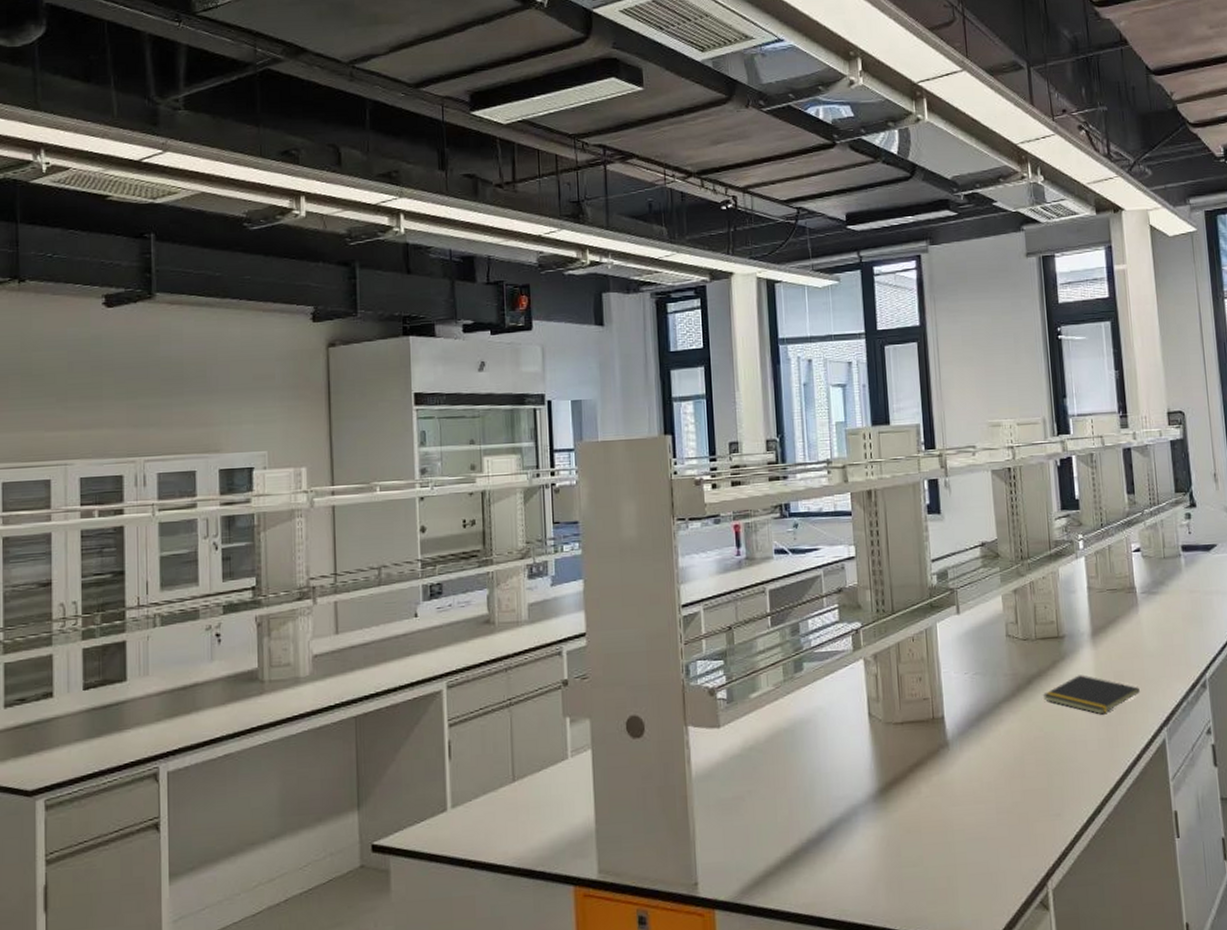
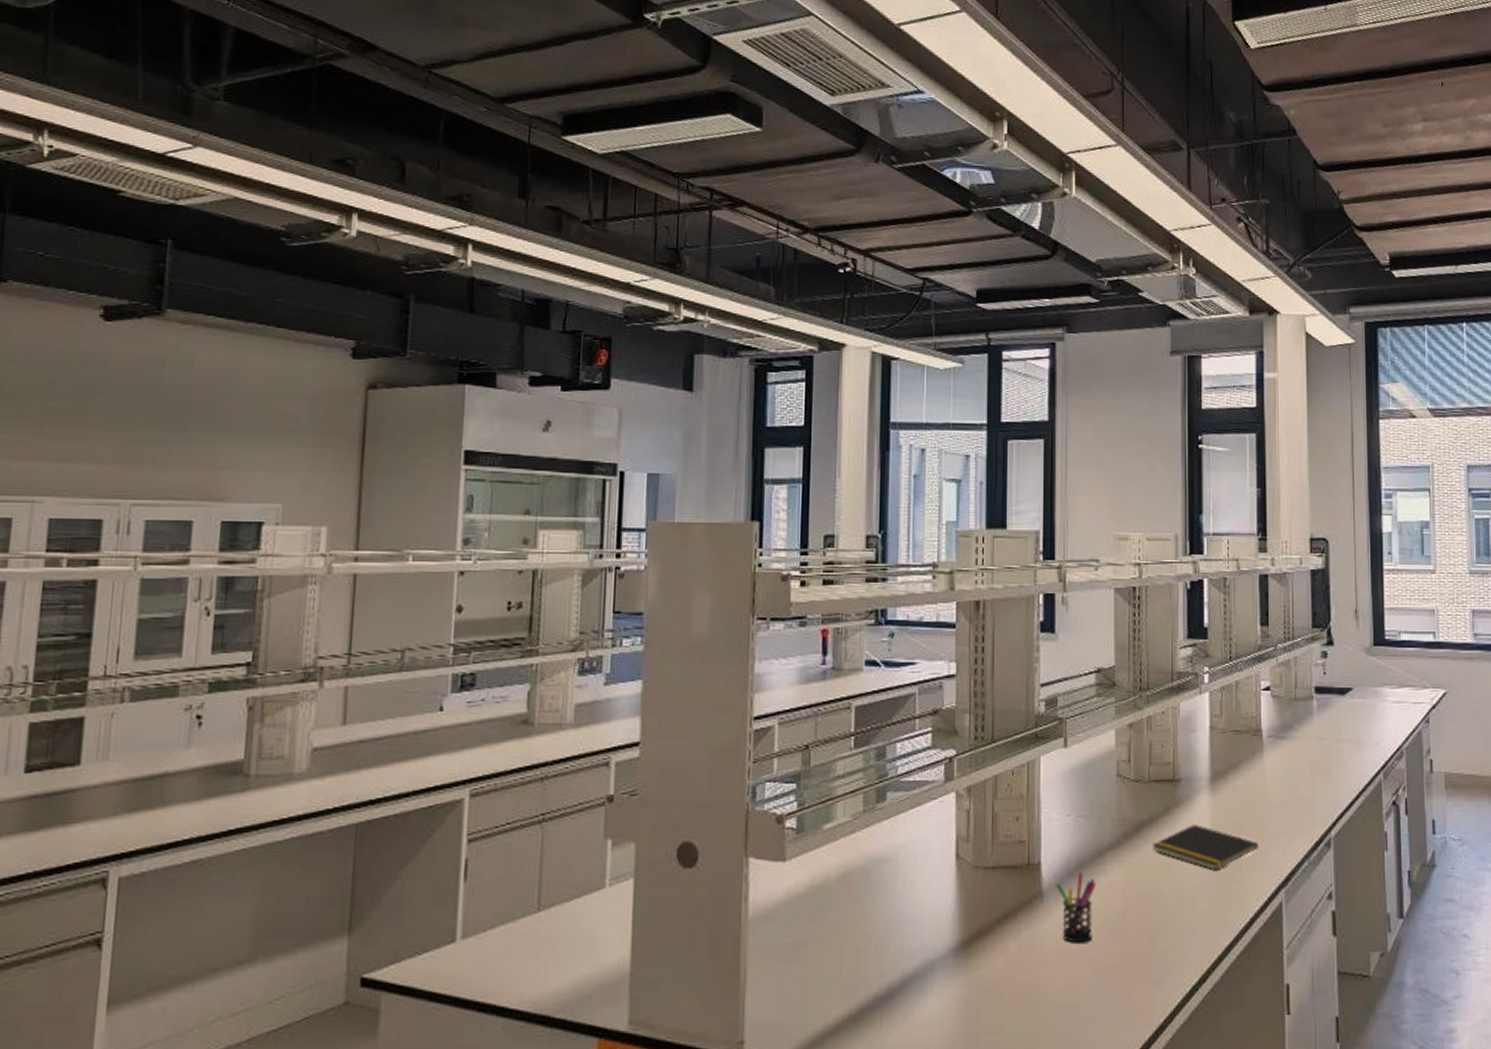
pen holder: none [959,723,996,785] -> present [1056,873,1097,943]

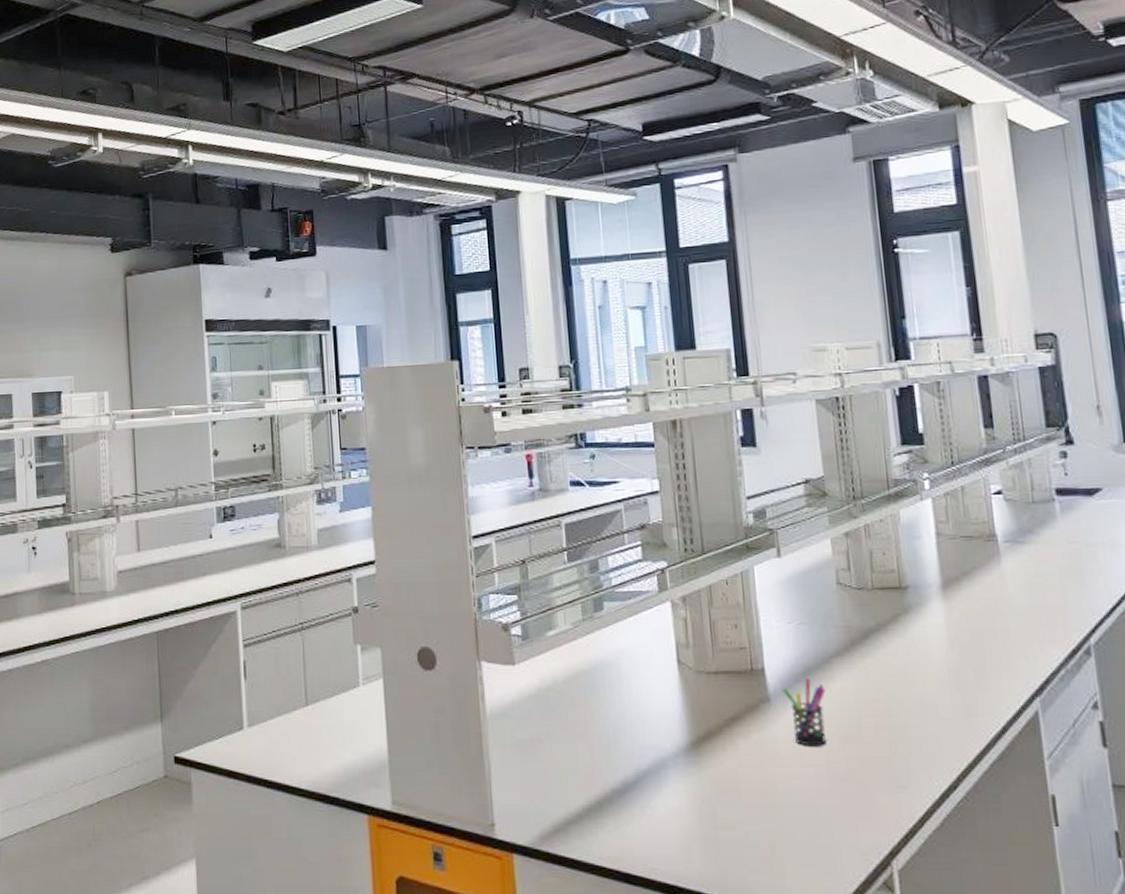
notepad: present [1151,824,1258,871] -> none [882,632,1004,678]

